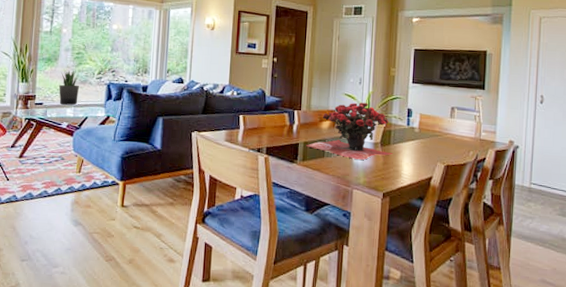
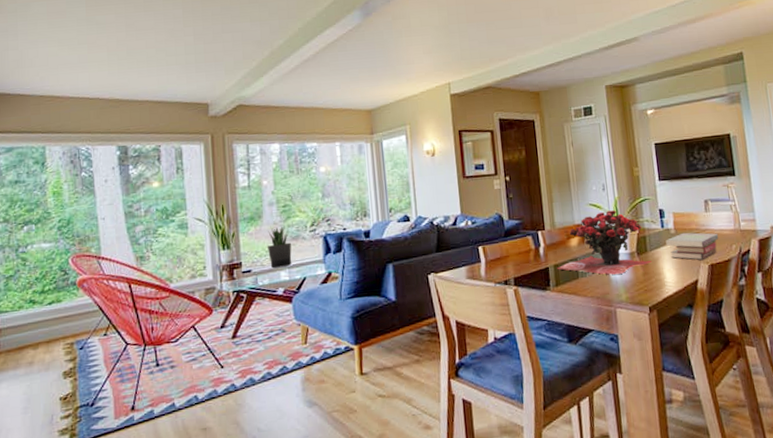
books: none [408,133,459,161] -> present [665,232,719,261]

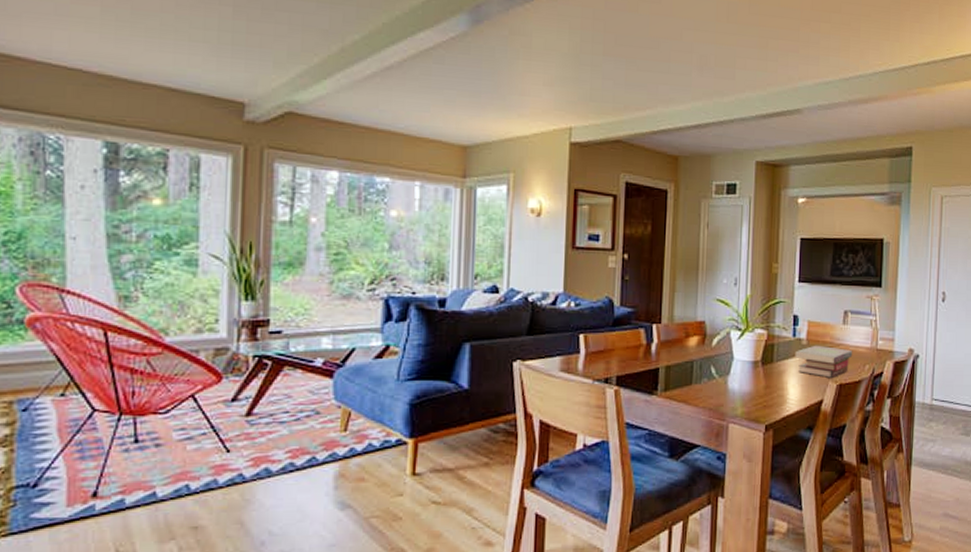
planter: present [268,226,292,269] -> none [307,277,340,333]
flower arrangement: present [557,210,652,275] -> none [669,310,776,384]

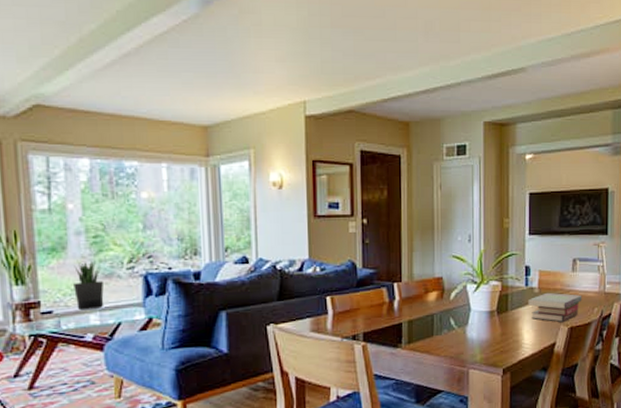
planter: none [307,277,340,333] -> present [74,259,104,311]

